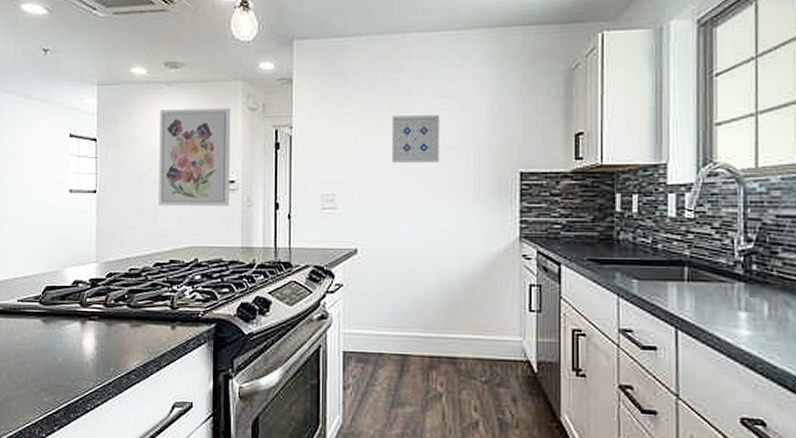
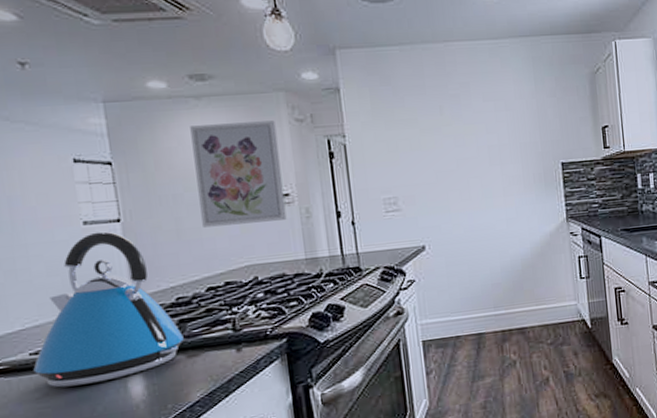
kettle: none [18,200,130,336] -> present [33,231,184,388]
wall art: present [391,115,440,163] -> none [443,117,491,163]

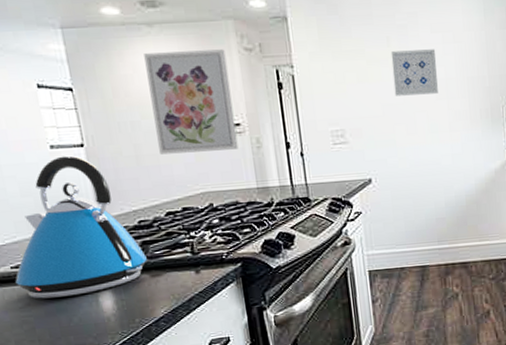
wall art: none [443,117,491,163] -> present [390,49,438,96]

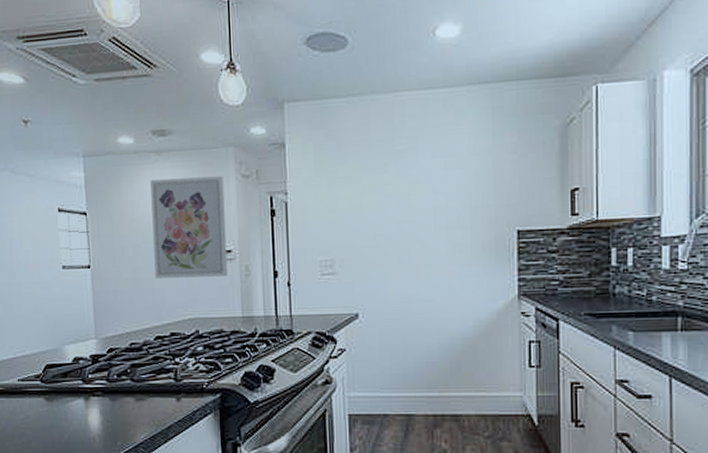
kettle: present [15,155,147,299] -> none [20,276,134,413]
wall art: present [390,49,438,96] -> none [387,175,437,226]

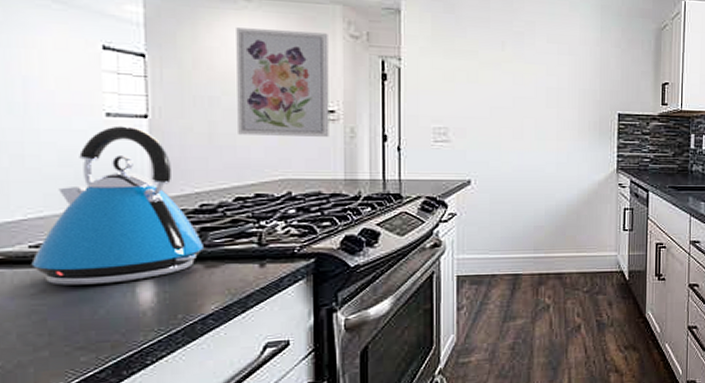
kettle: none [20,276,134,413] -> present [31,125,203,286]

